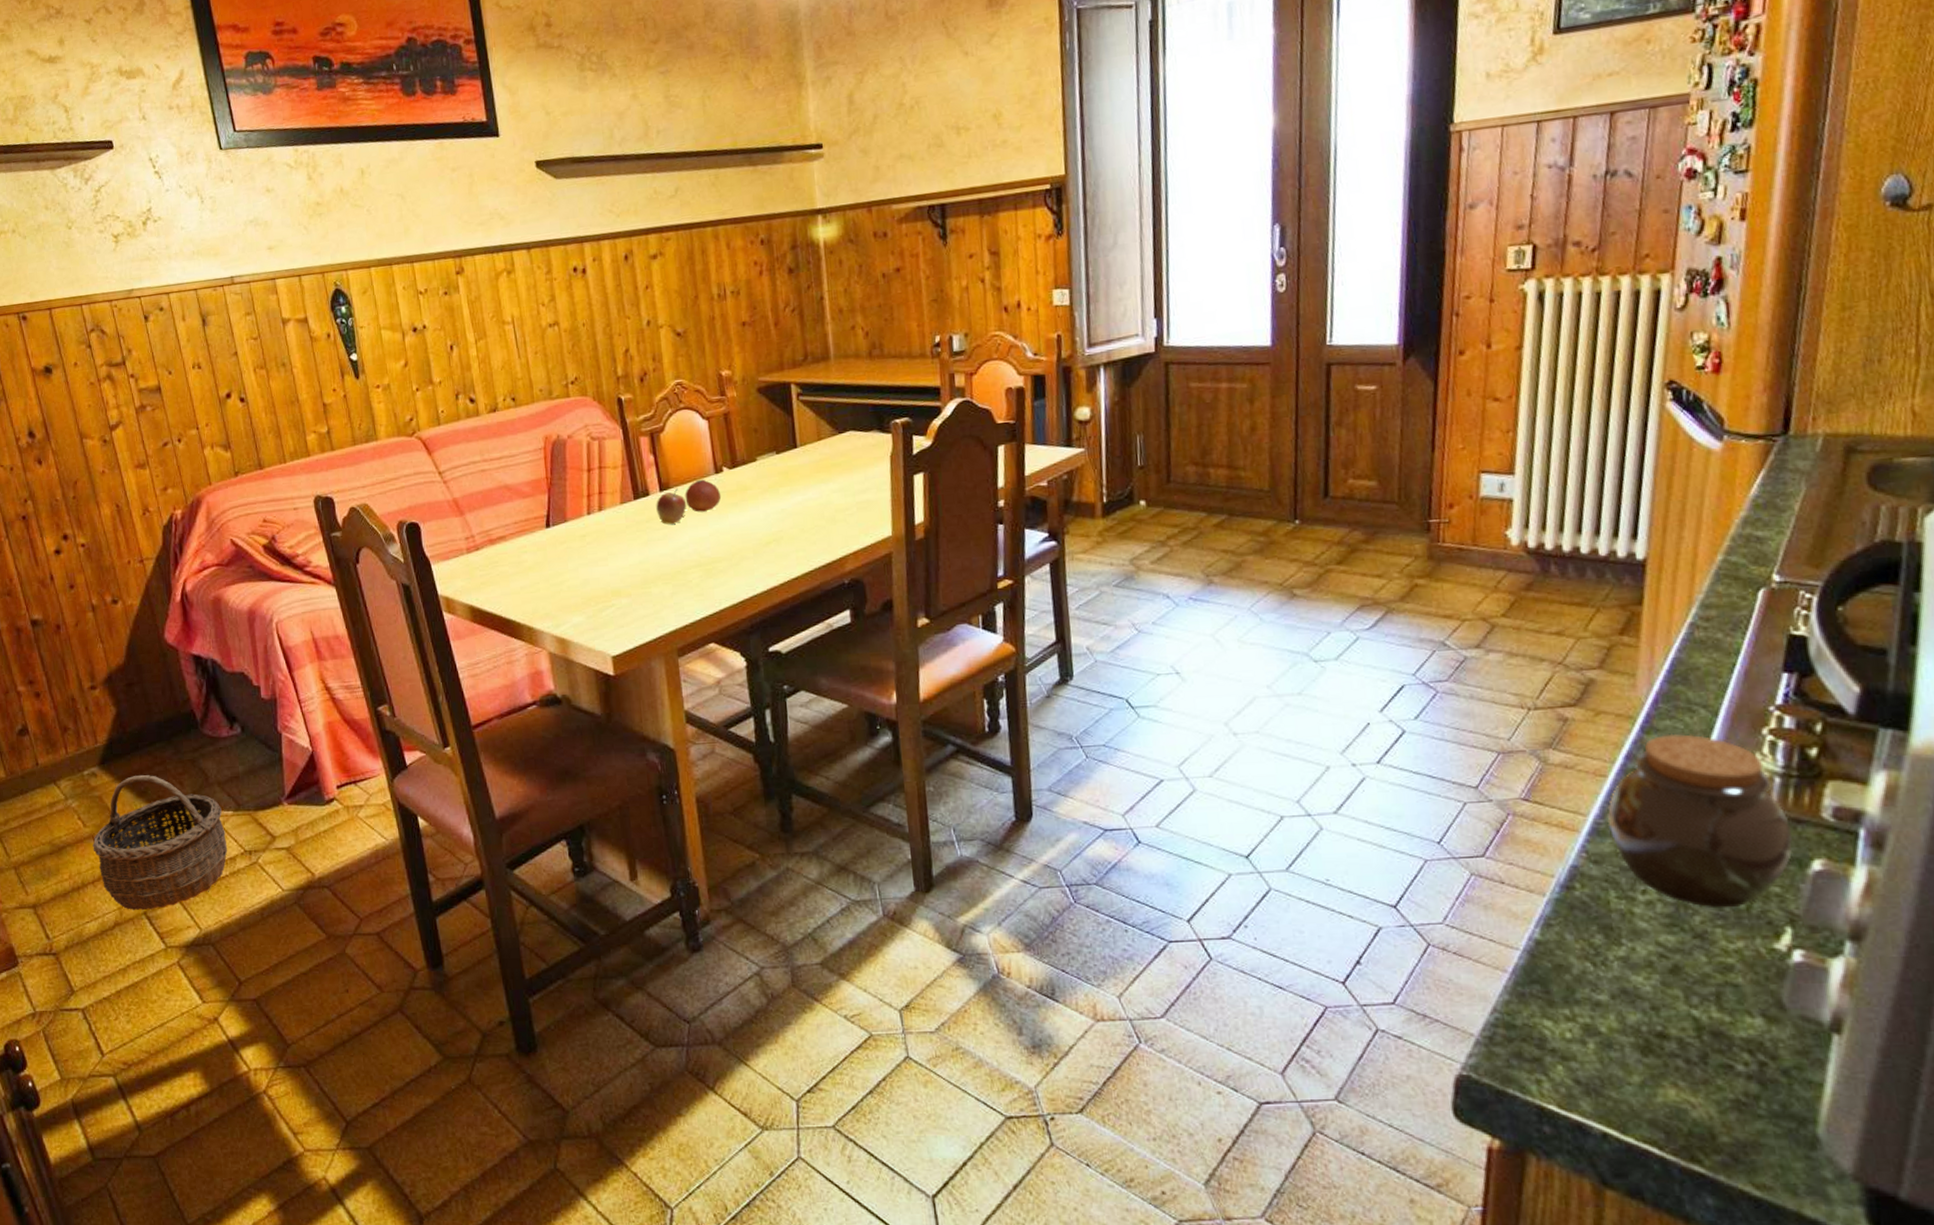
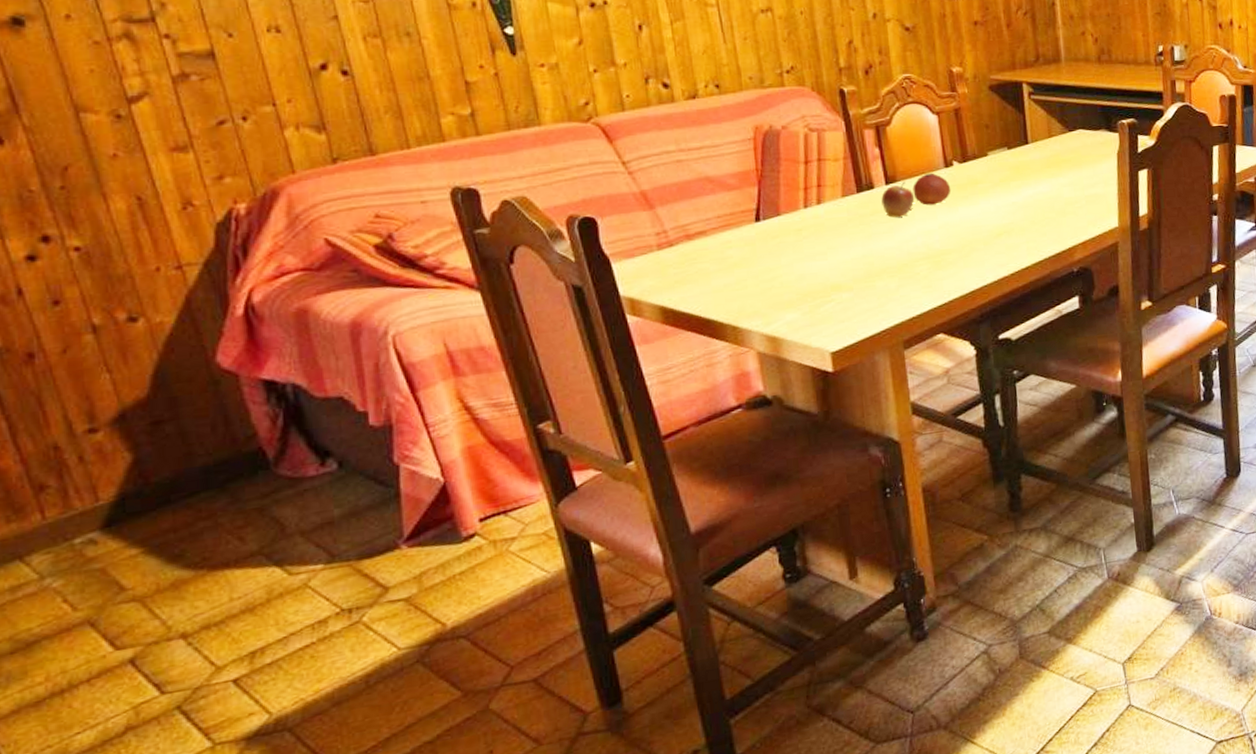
wicker basket: present [92,775,228,910] -> none [88,533,315,708]

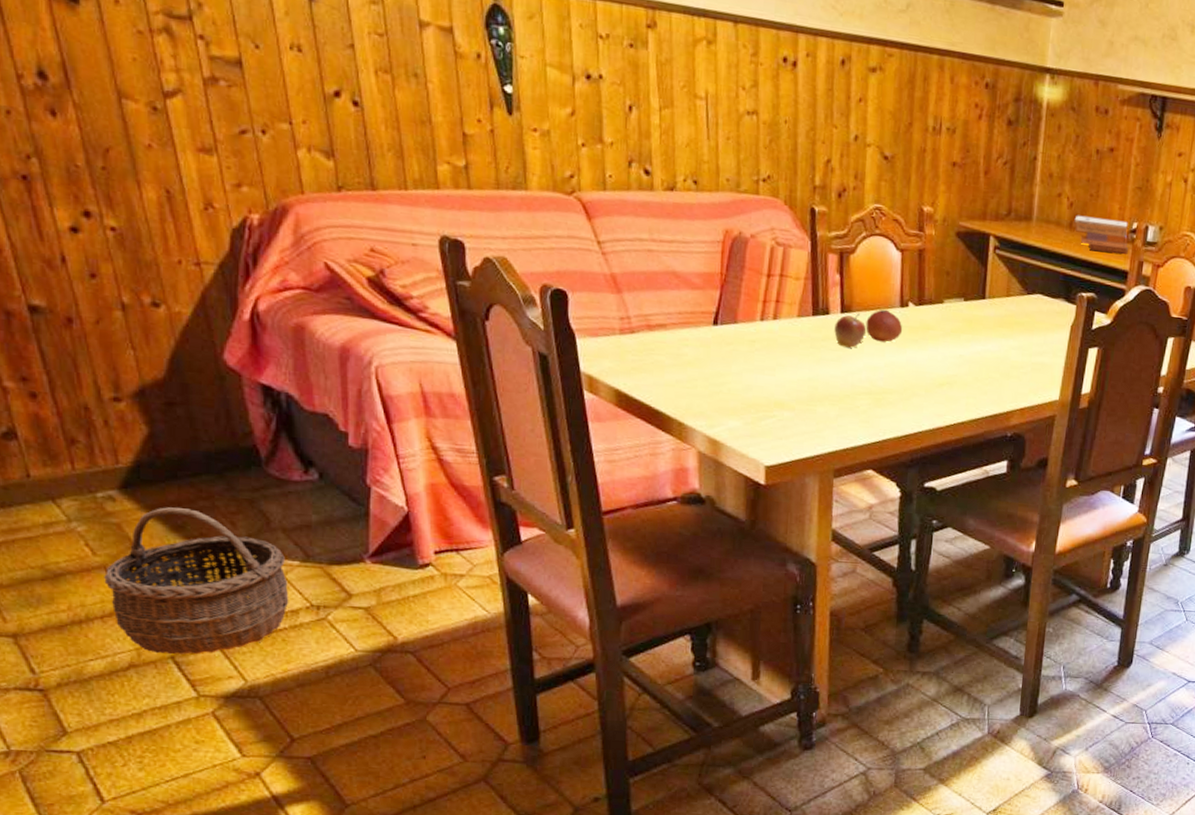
wicker basket: none [88,533,315,708] -> present [104,507,289,654]
books: none [1101,46,1159,80] -> present [1074,215,1128,254]

